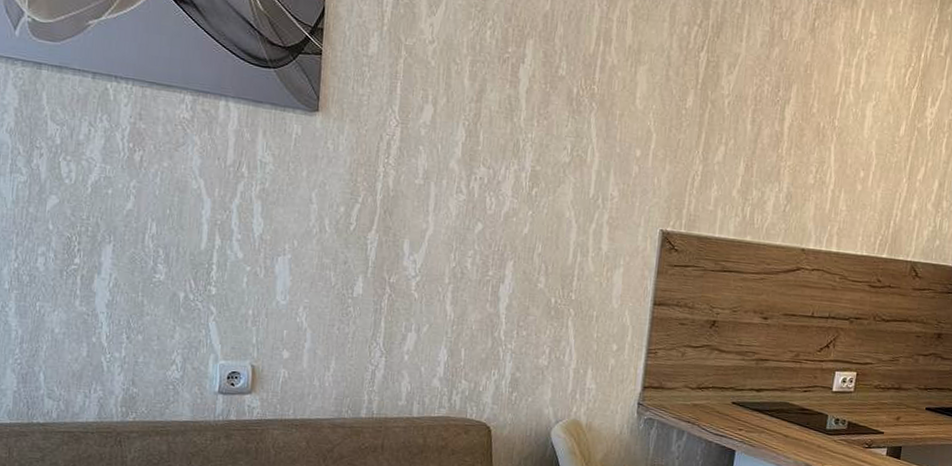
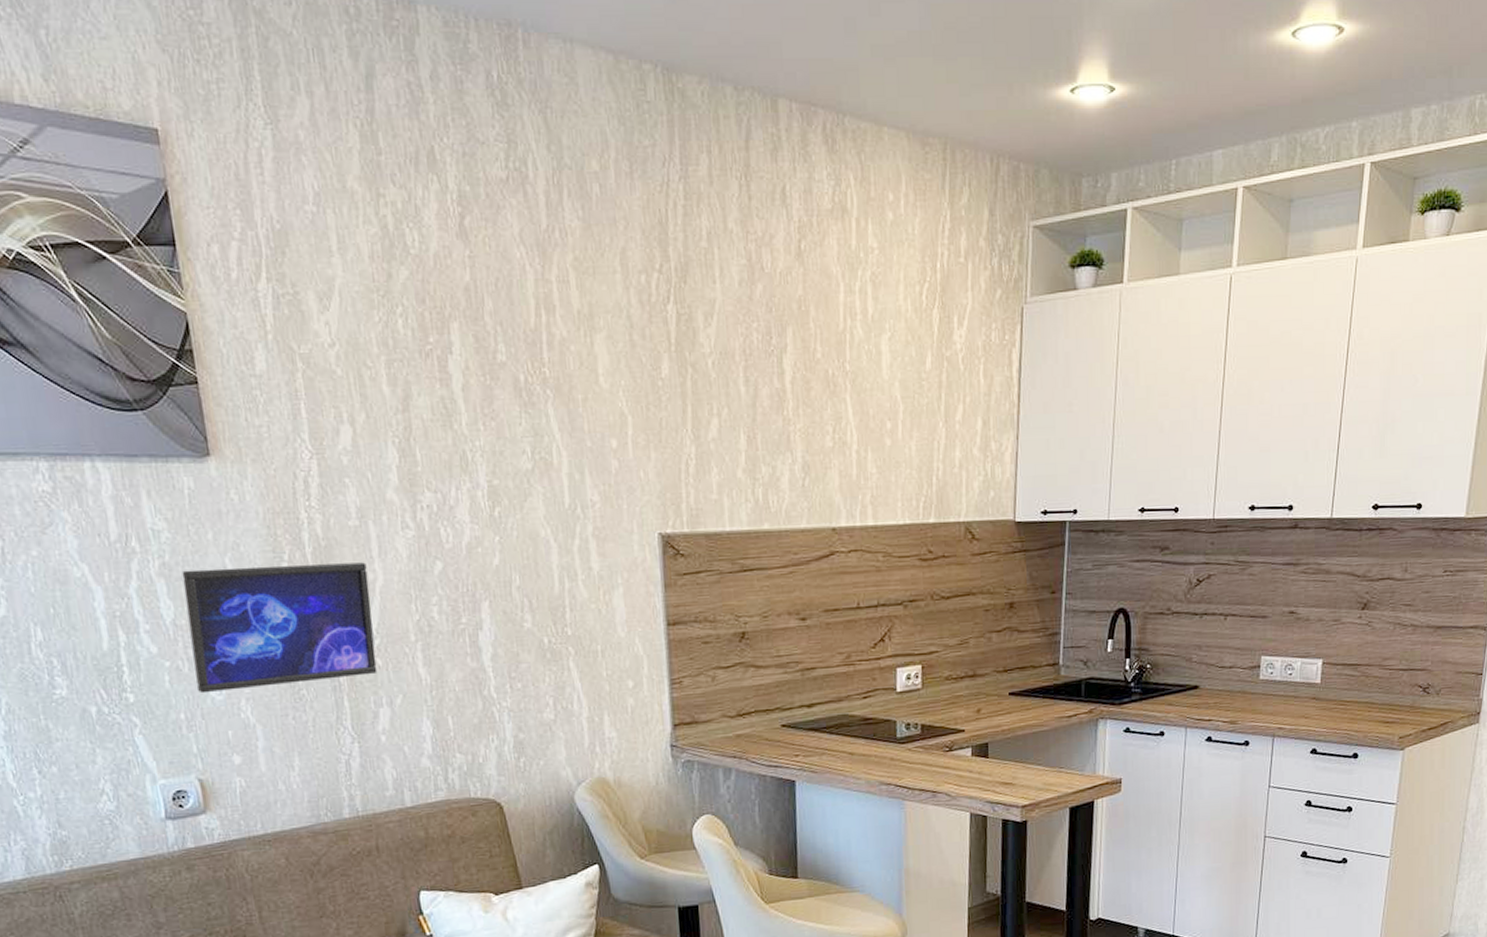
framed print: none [268,197,422,305] -> present [182,562,378,694]

